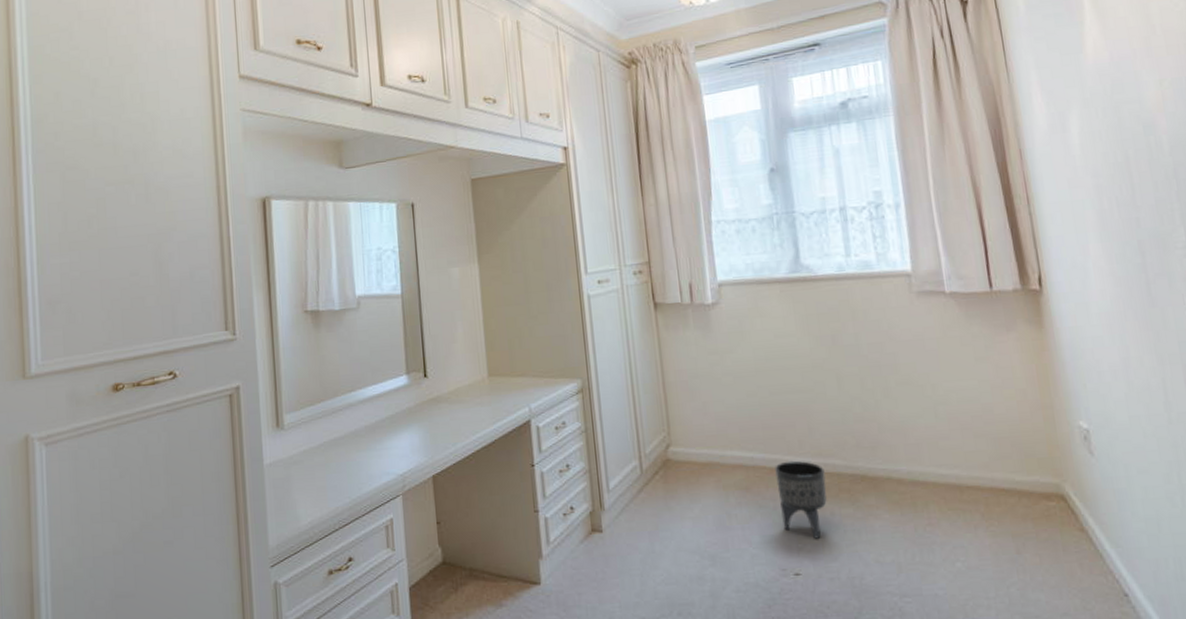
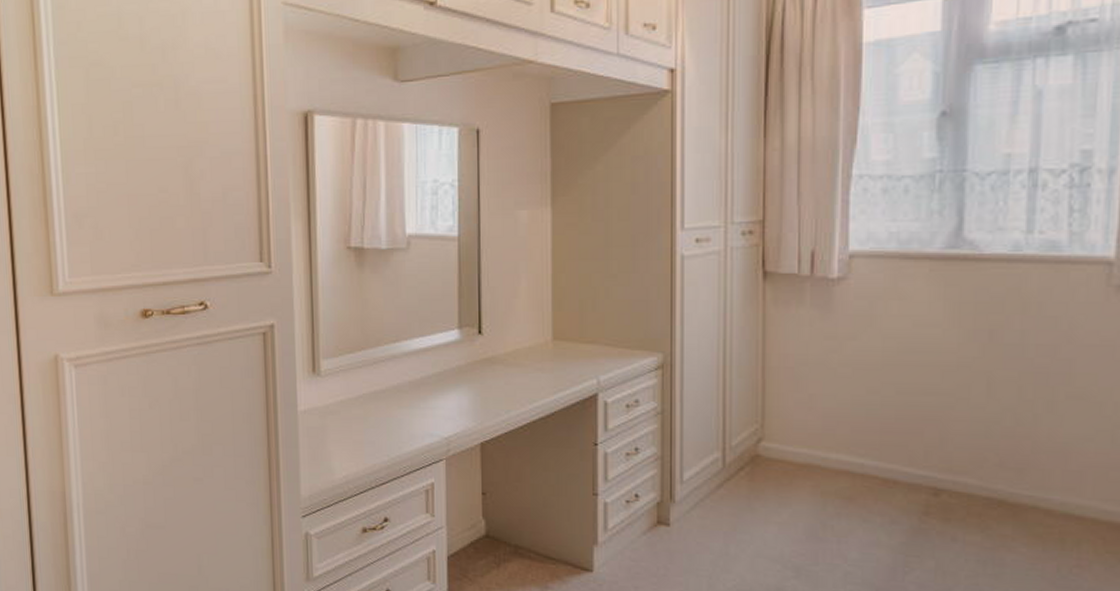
planter: present [775,460,827,539] -> none [888,473,952,565]

